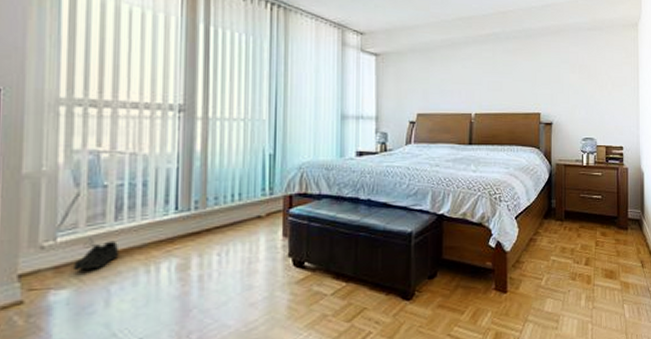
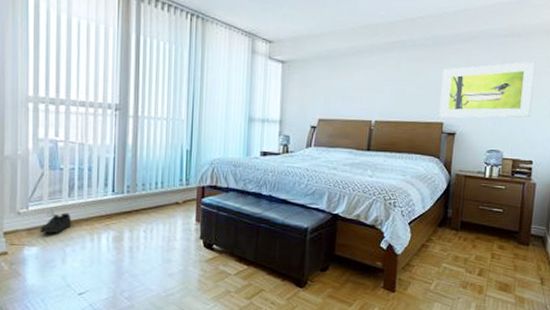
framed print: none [535,52,617,109] -> present [438,61,536,118]

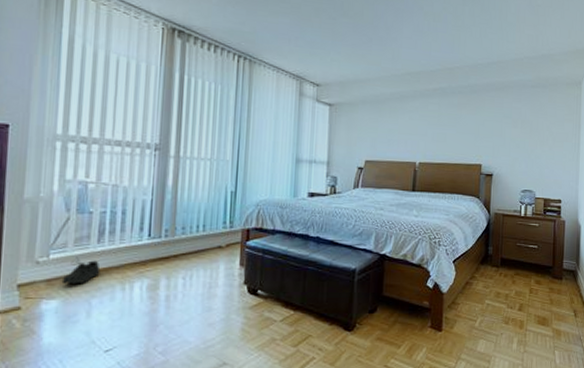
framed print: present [438,61,536,118] -> none [477,109,560,160]

